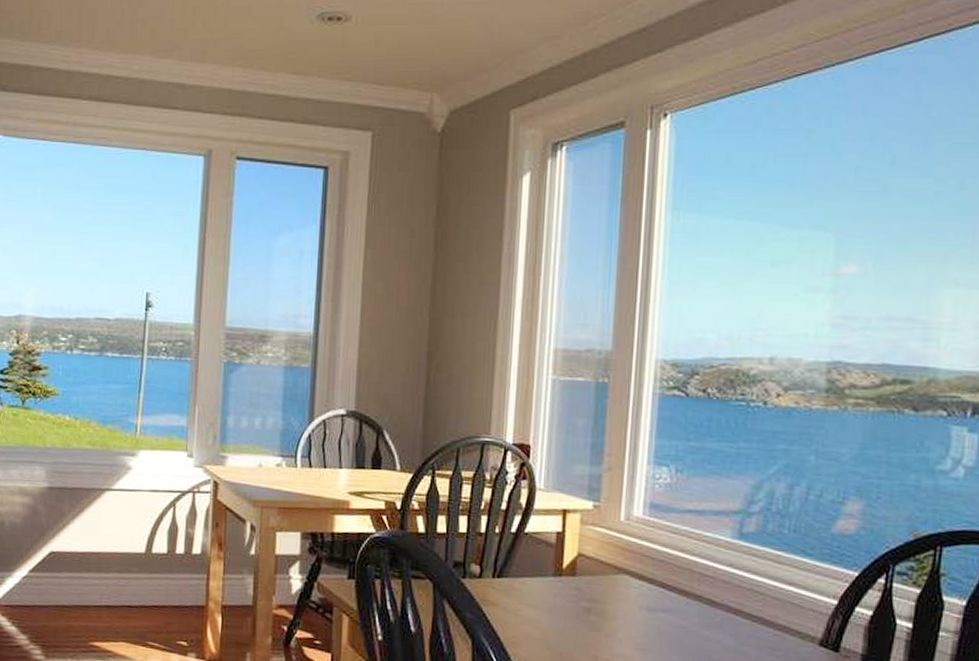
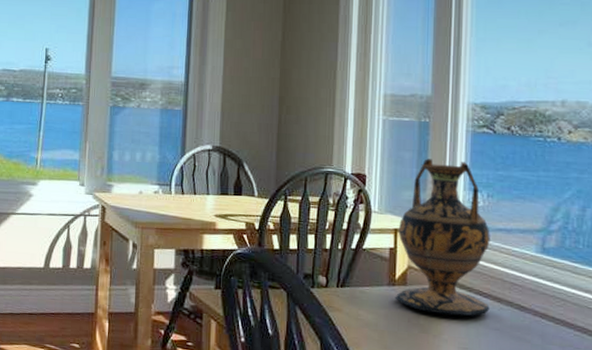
vase: none [561,426,678,612] -> present [395,159,490,316]

